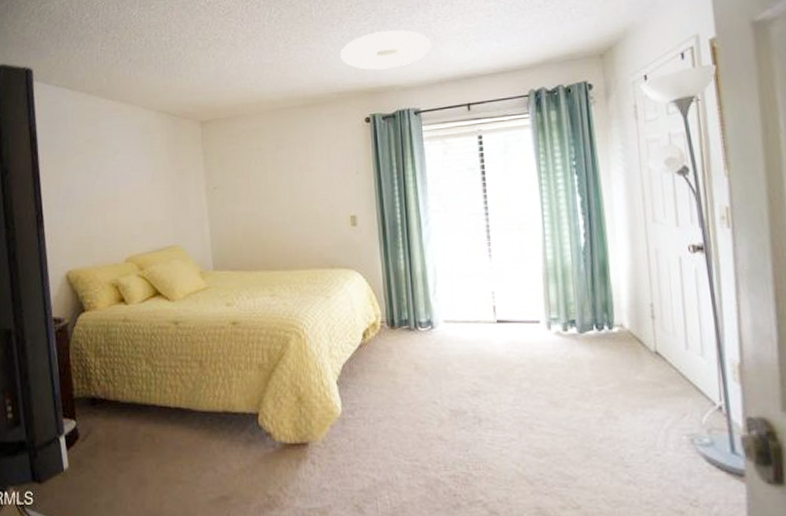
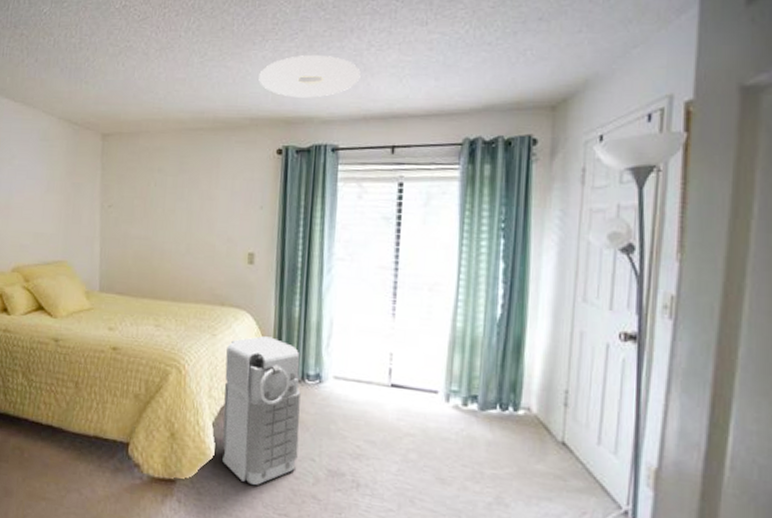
grenade: none [341,291,421,435] -> present [222,336,301,485]

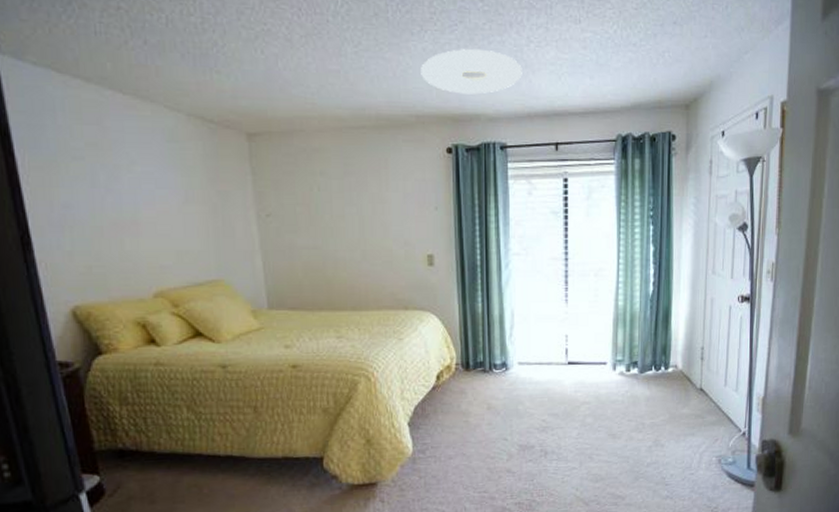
grenade: present [222,336,301,485] -> none [415,334,491,472]

